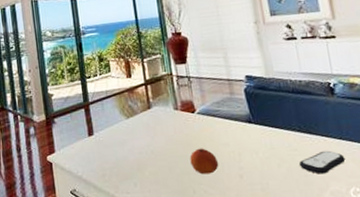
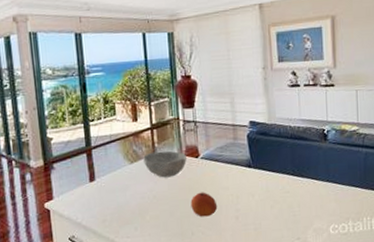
bowl: none [139,105,183,133] -> present [143,150,187,178]
remote control: present [298,150,346,174] -> none [289,192,329,214]

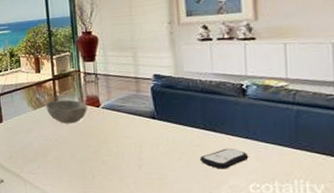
fruit: present [190,192,218,217] -> none [91,139,119,162]
remote control: none [289,192,329,214] -> present [199,148,249,169]

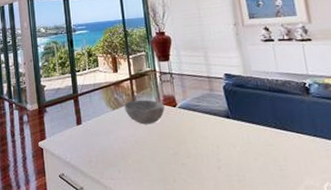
remote control: present [199,148,249,169] -> none [274,146,320,169]

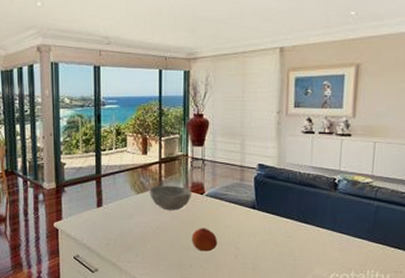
fruit: none [170,140,198,165] -> present [192,228,218,252]

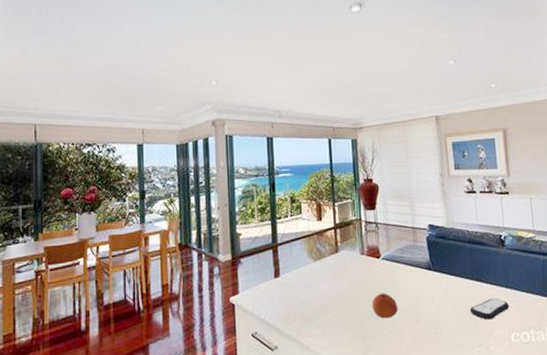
bowl: present [150,185,191,211] -> none [326,250,368,277]
remote control: none [290,239,333,260] -> present [469,298,510,320]

